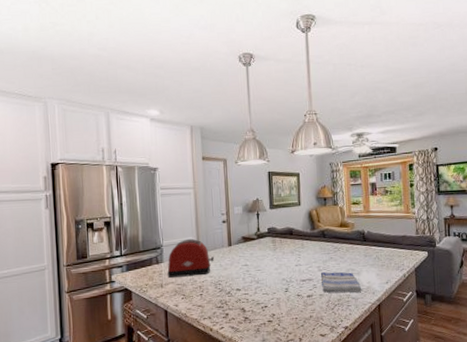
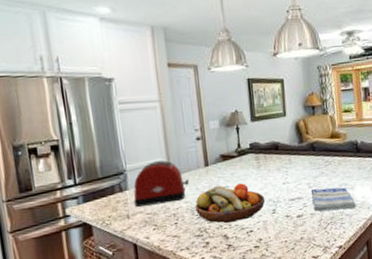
fruit bowl: none [219,263,279,298] -> present [195,183,266,224]

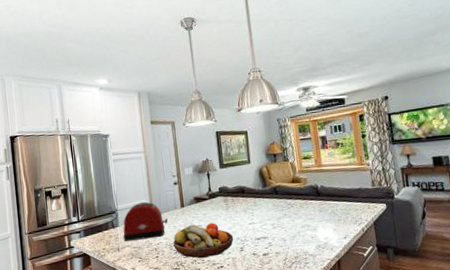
dish towel: present [310,187,356,211] -> none [275,228,320,251]

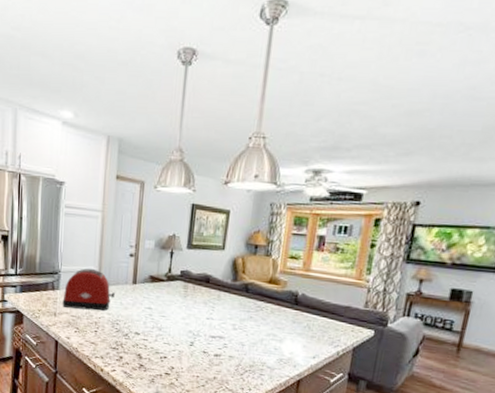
fruit bowl: present [173,223,234,259] -> none [116,304,186,345]

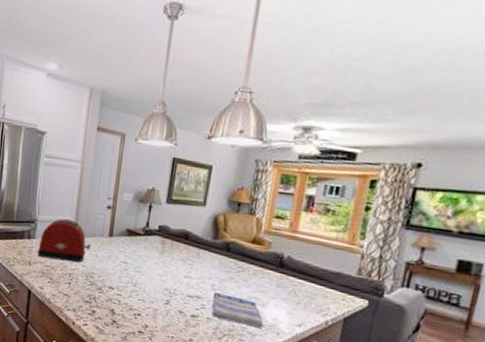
dish towel: none [233,331,282,363] -> present [211,291,264,329]

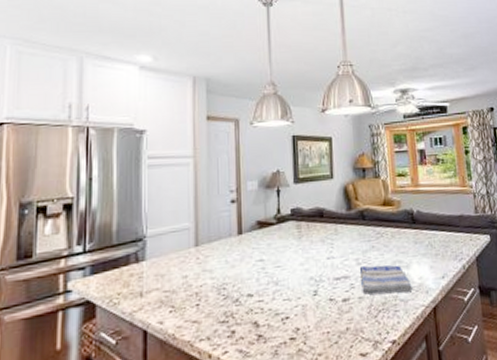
toaster: present [37,219,90,263] -> none [151,226,218,282]

